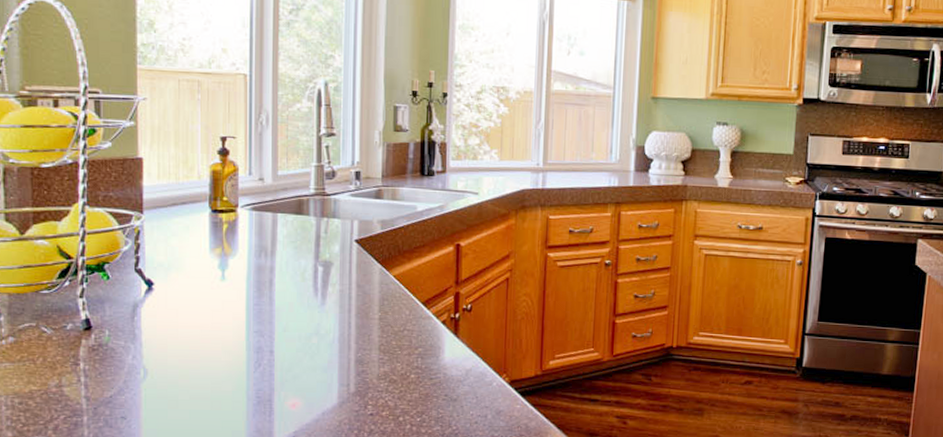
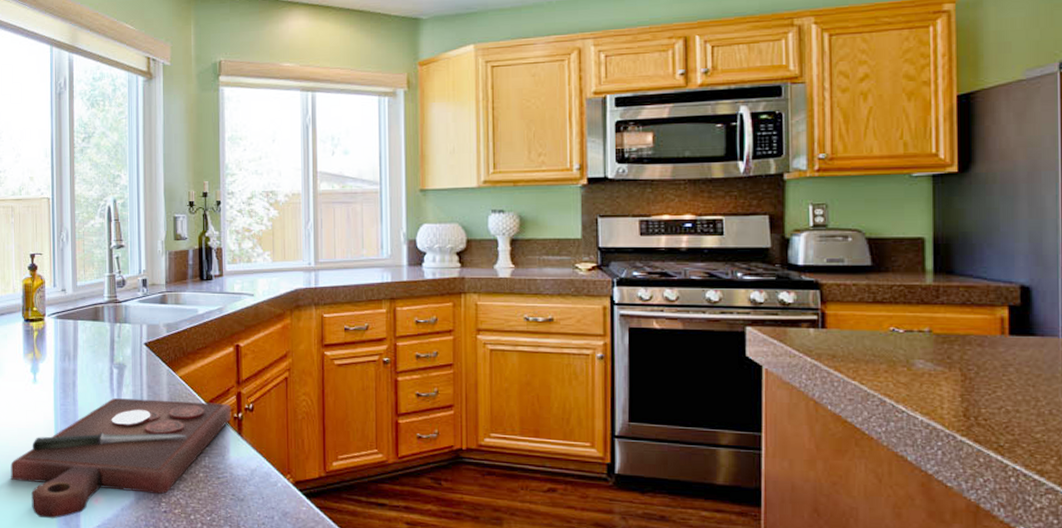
cutting board: none [191,298,448,427] -> present [10,398,231,519]

